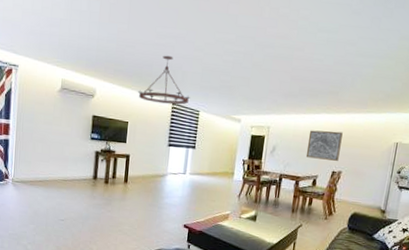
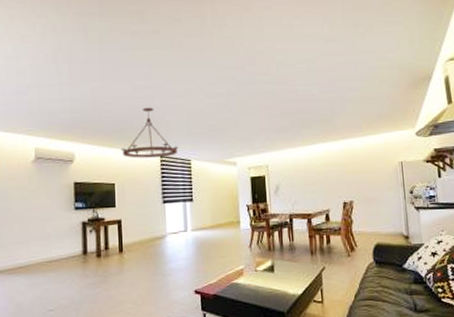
wall art: present [305,130,343,161] -> none [310,159,347,192]

